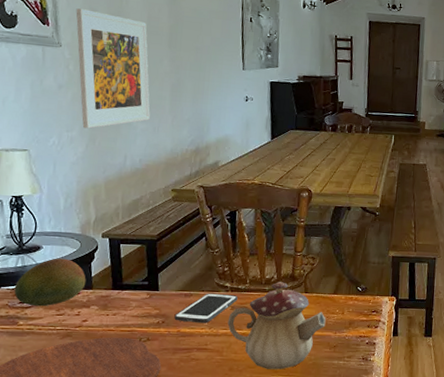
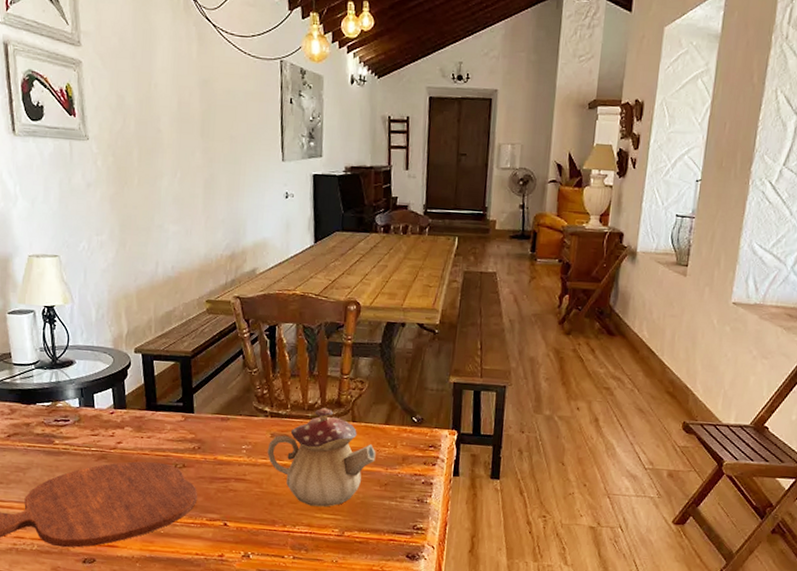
fruit: present [14,258,86,307] -> none [49,374,120,426]
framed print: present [76,8,150,129] -> none [102,95,182,232]
cell phone: present [174,293,238,323] -> none [210,417,278,451]

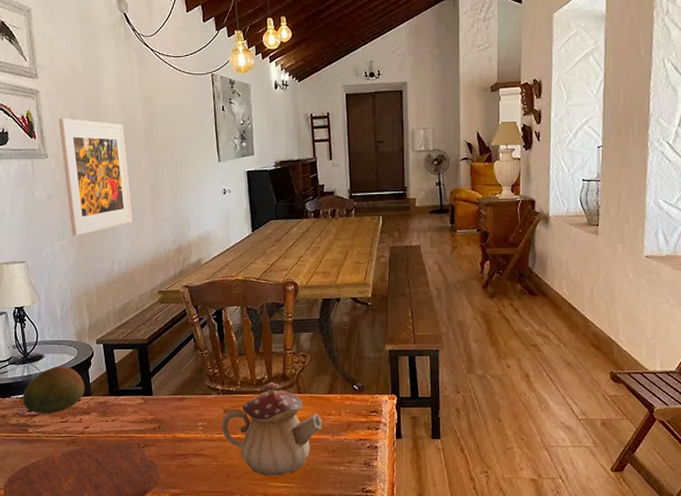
fruit: none [49,374,120,426] -> present [22,366,85,414]
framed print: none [102,95,182,232] -> present [58,118,133,236]

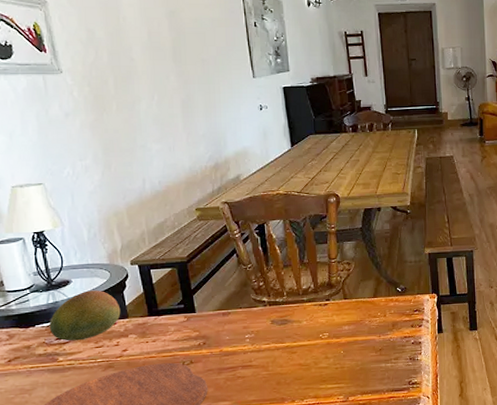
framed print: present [58,118,133,236] -> none [72,31,164,155]
teapot: present [221,382,322,476] -> none [269,291,369,379]

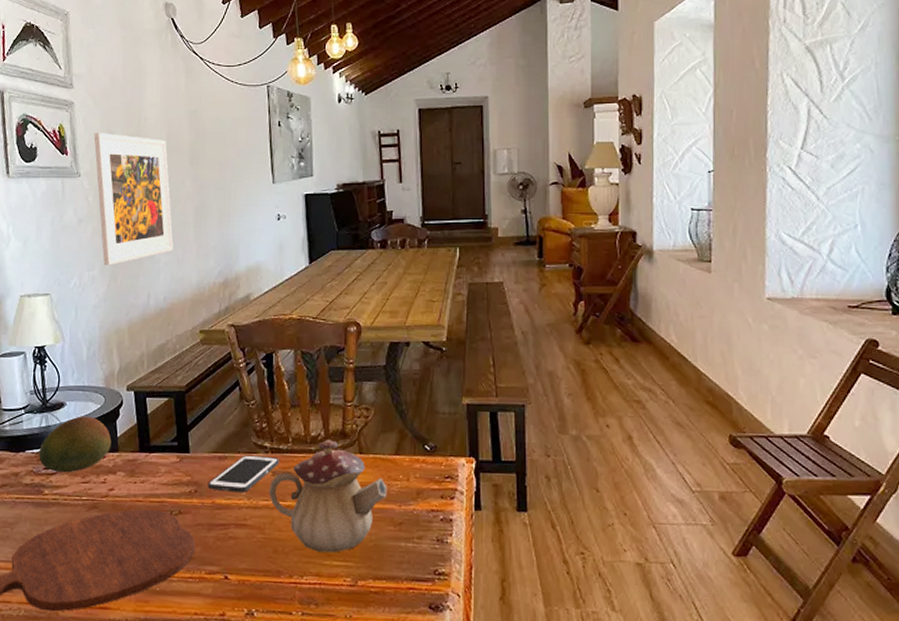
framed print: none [72,31,164,155] -> present [94,133,173,266]
cell phone: none [215,308,277,341] -> present [208,455,279,493]
teapot: none [269,291,369,379] -> present [269,440,387,553]

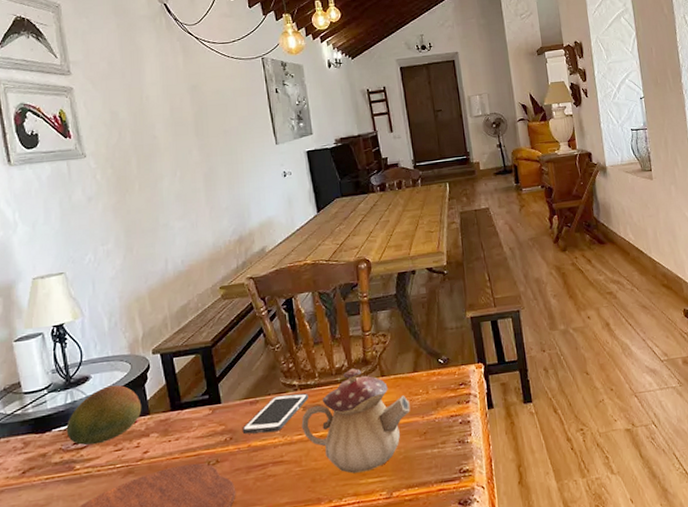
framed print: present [94,133,173,266] -> none [96,113,186,238]

